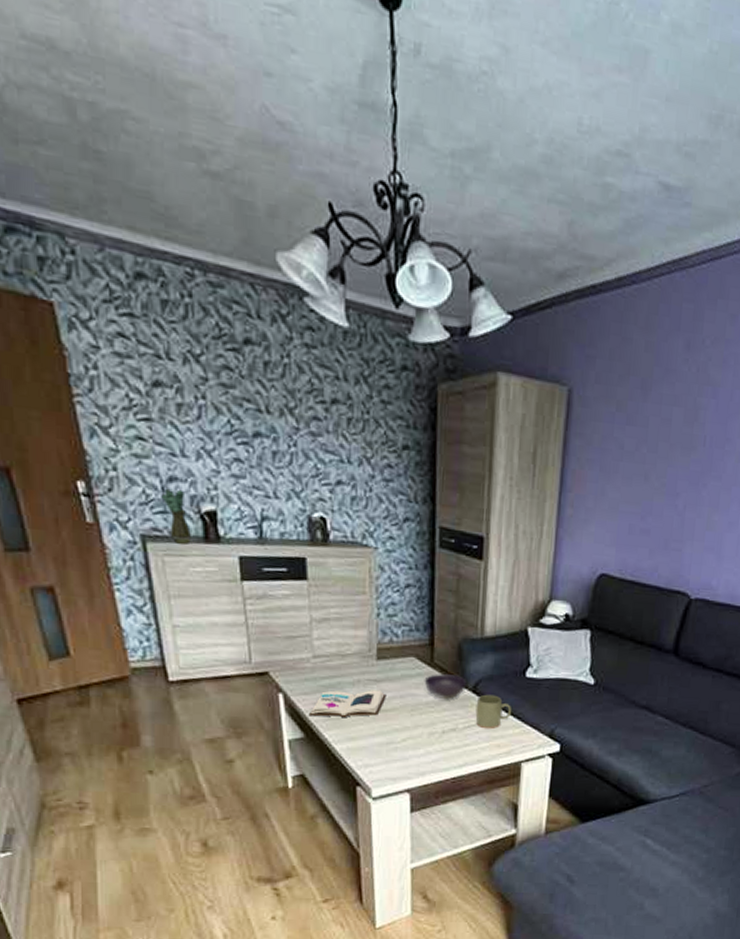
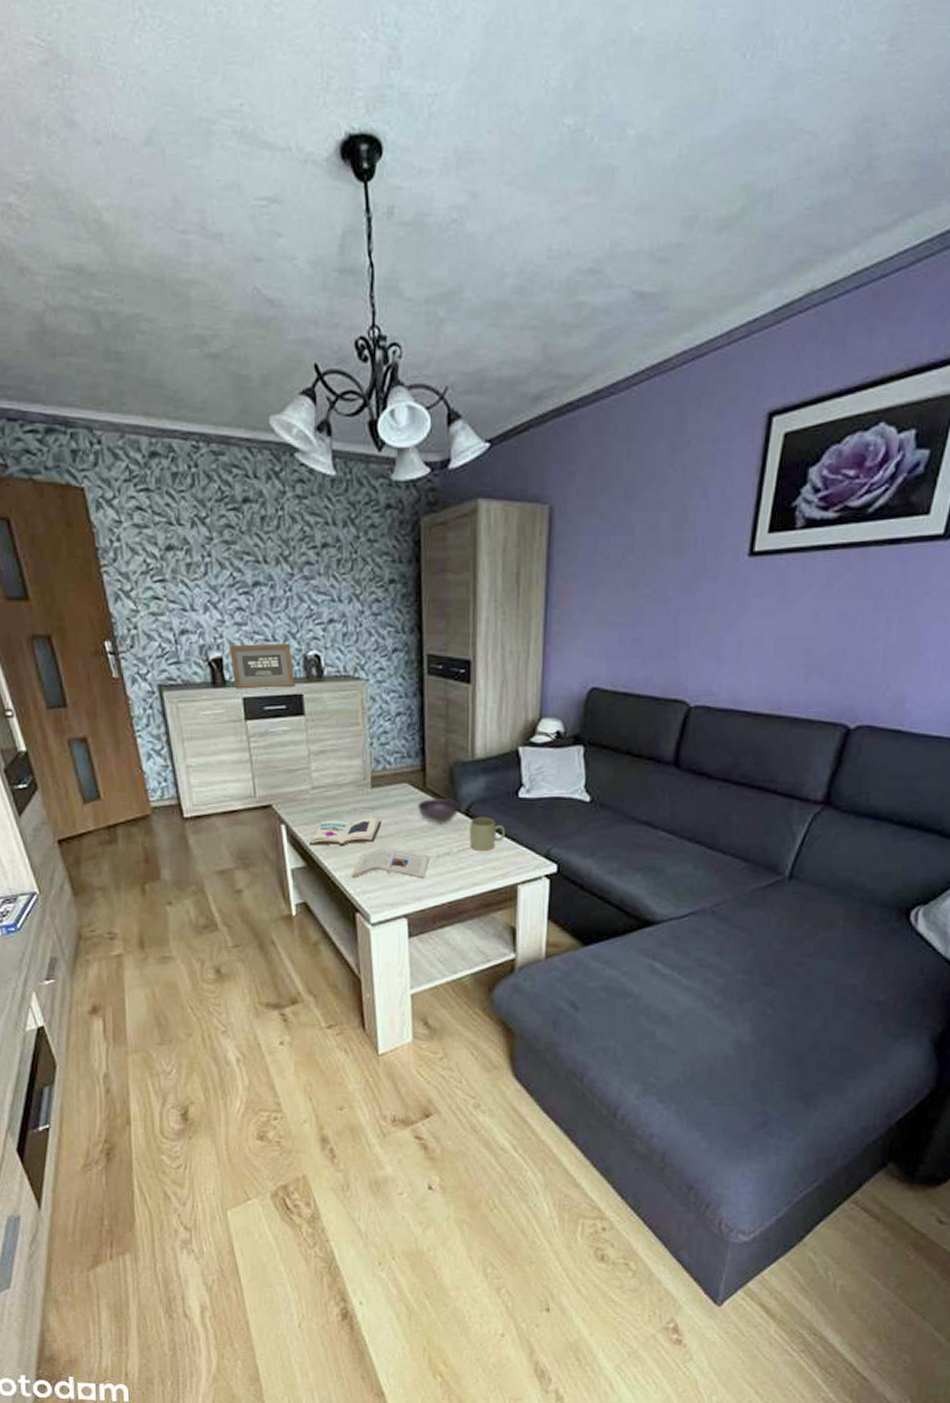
vase: present [161,486,191,546] -> none [174,639,201,692]
picture frame: none [225,499,298,549] -> present [230,643,295,689]
magazine: none [354,721,435,754] -> present [352,847,429,879]

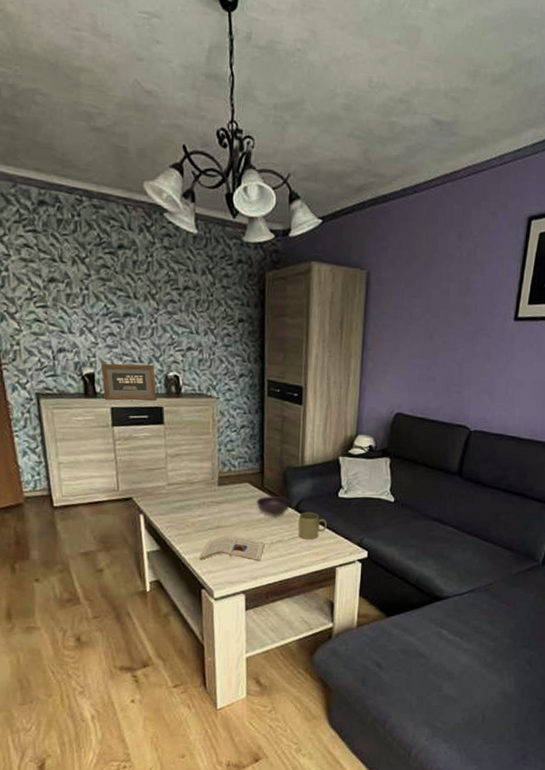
book: present [309,817,382,846] -> none [163,510,226,534]

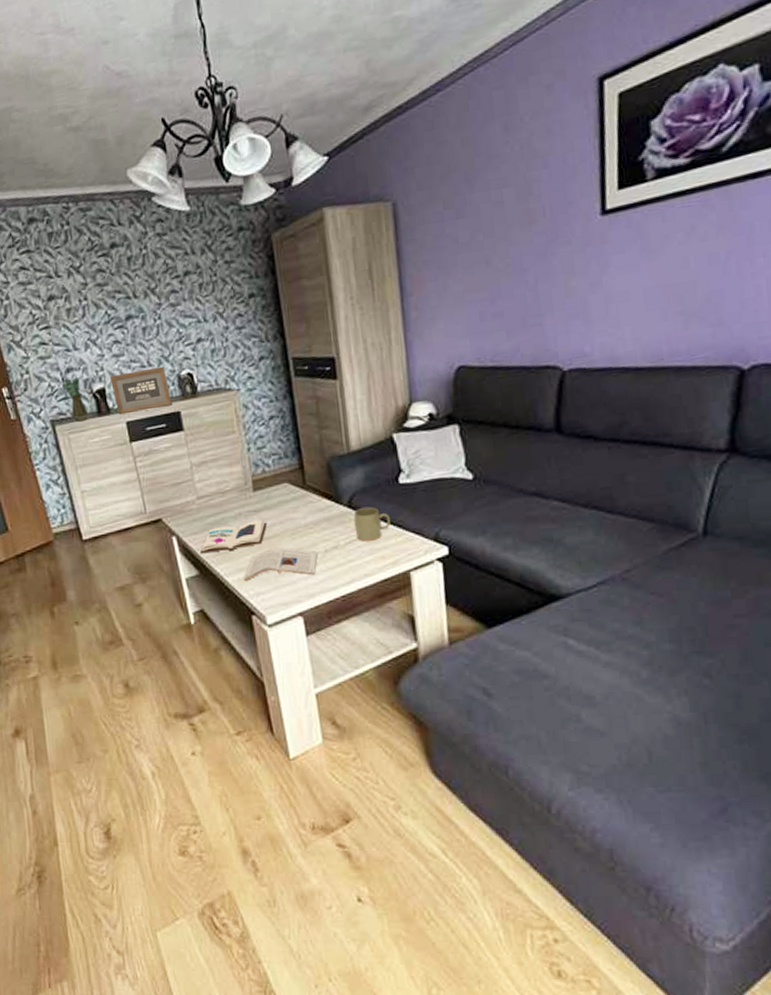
vase: none [52,356,74,401] -> present [62,377,88,423]
book: none [163,510,226,534] -> present [200,519,267,554]
bowl: present [256,496,291,517] -> none [299,493,342,520]

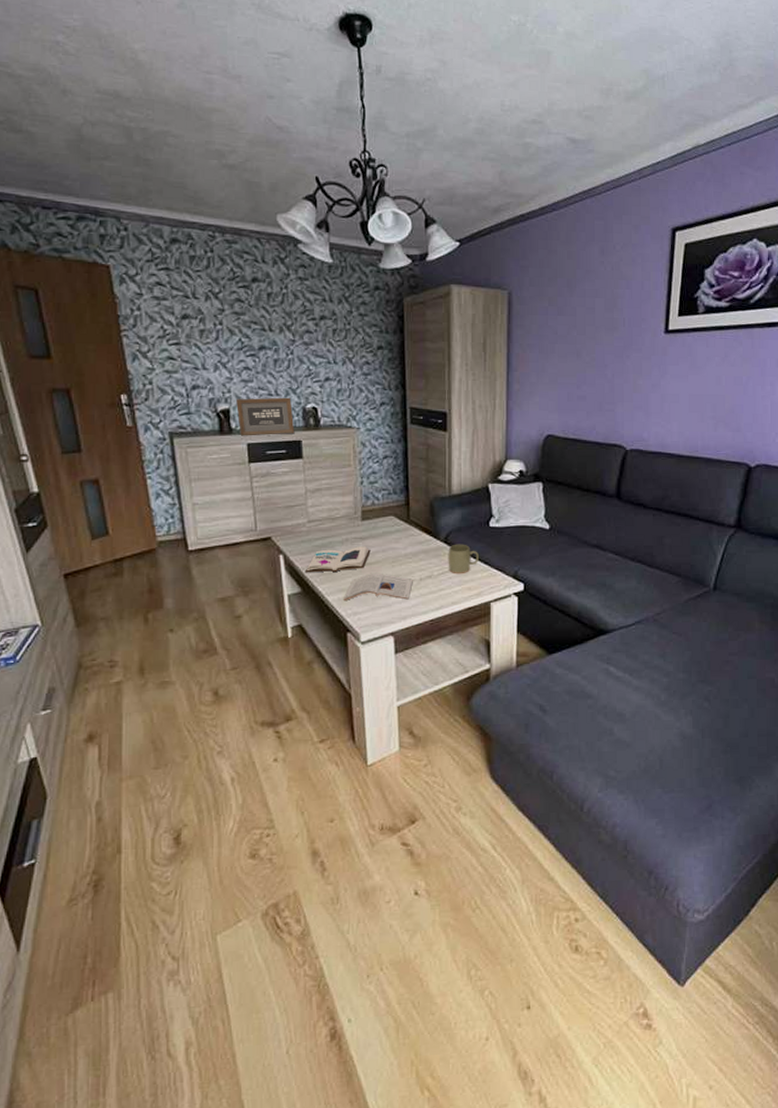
vase: present [62,377,88,423] -> none [186,393,209,438]

